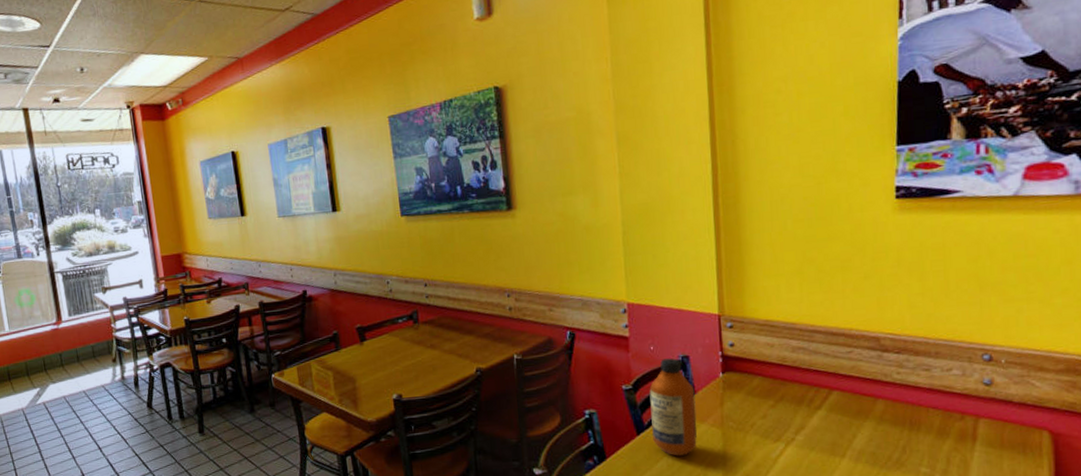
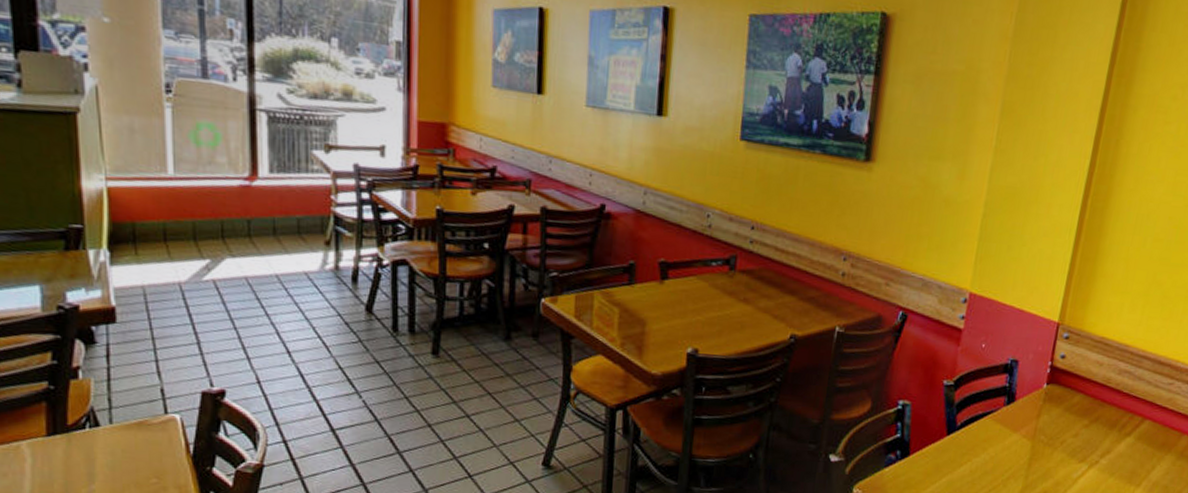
bottle: present [649,358,698,456] -> none [961,359,1016,464]

